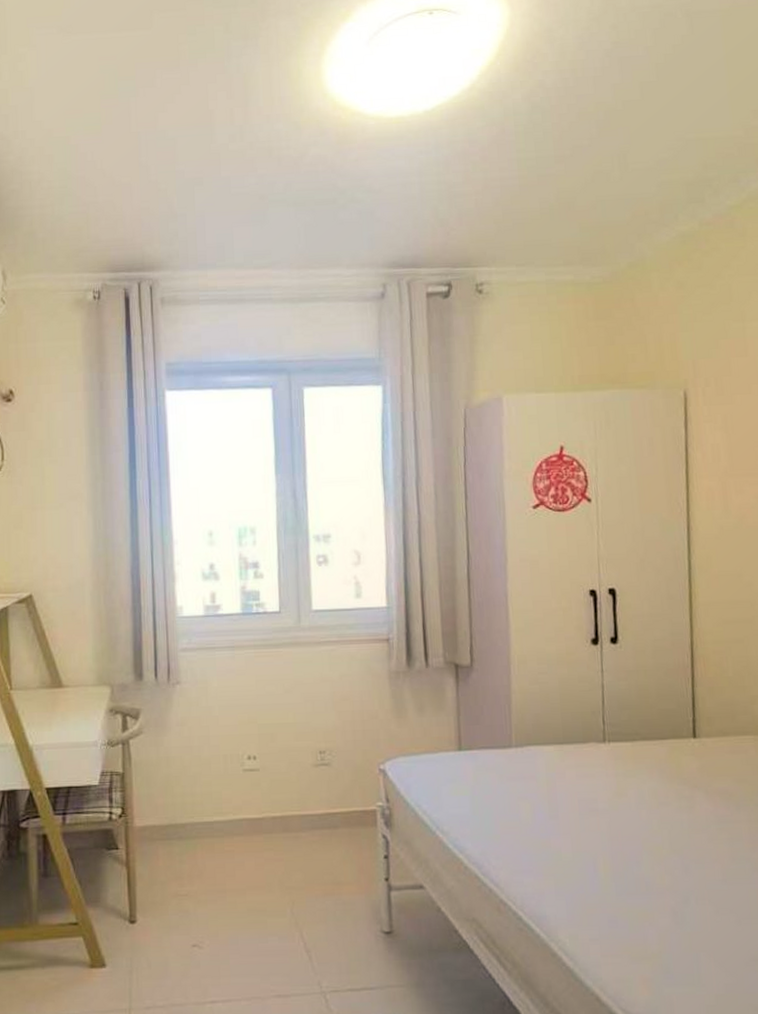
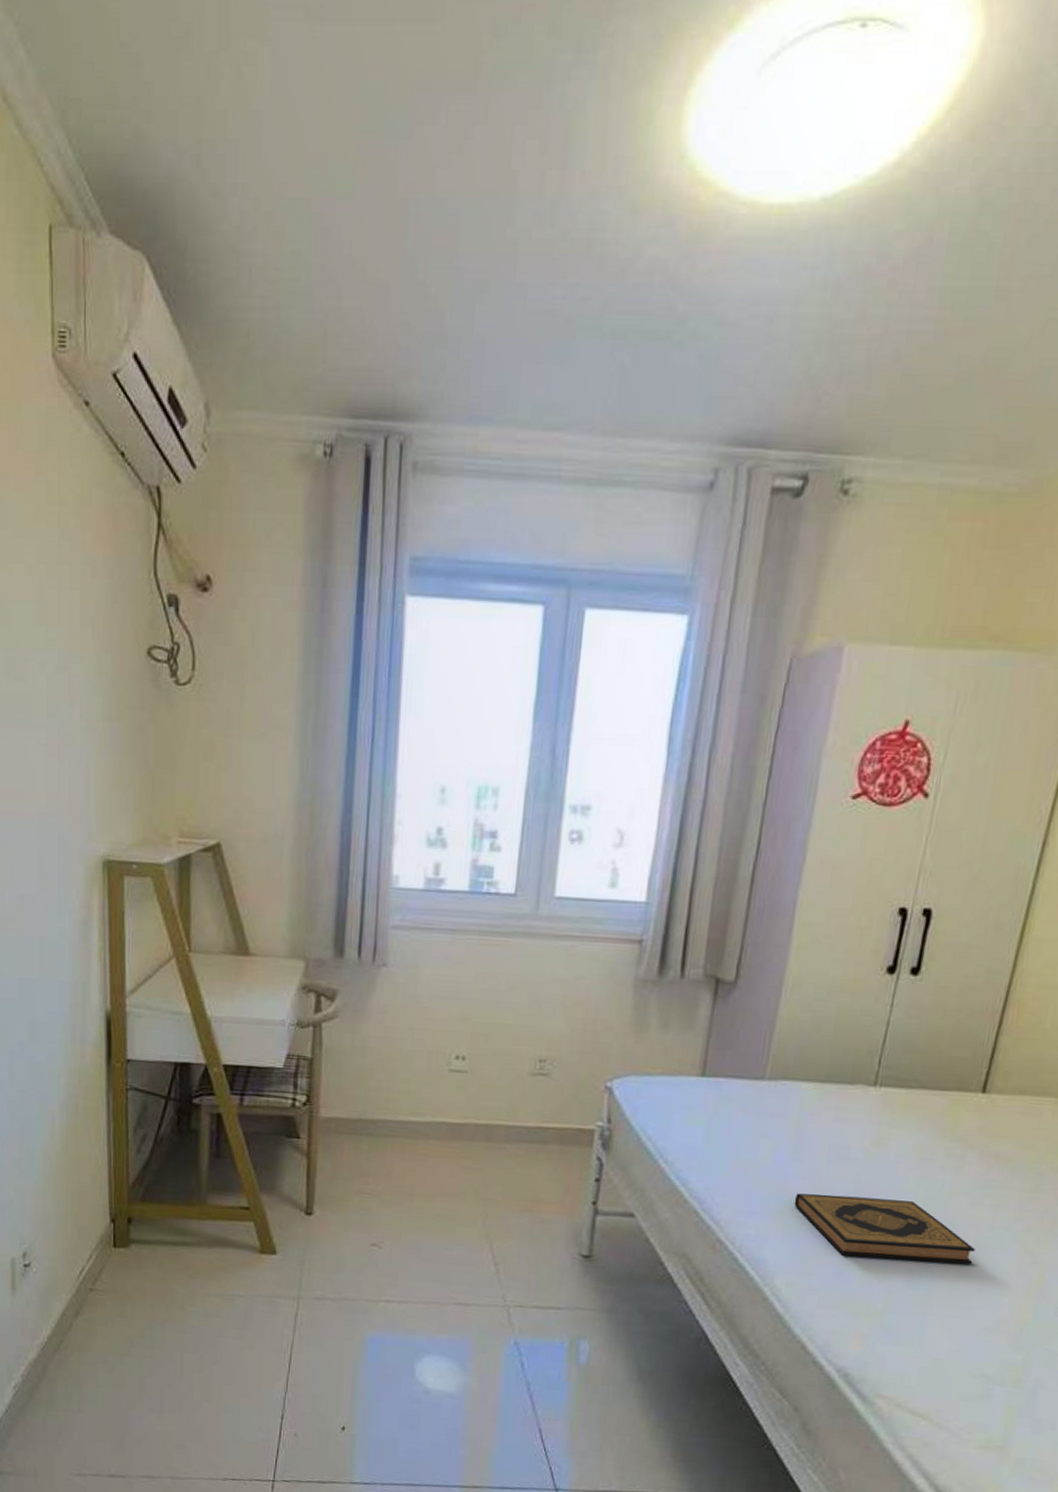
hardback book: none [559,844,725,903] -> present [794,1193,975,1264]

